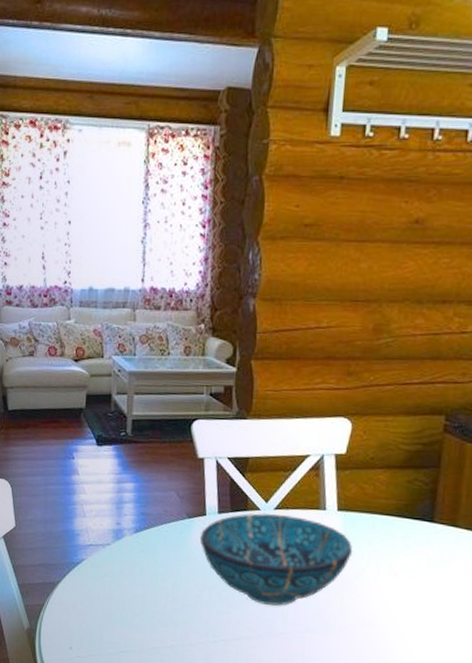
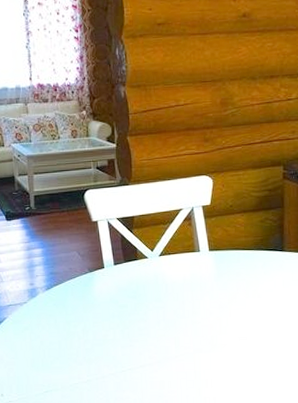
decorative bowl: present [199,513,353,606] -> none [101,260,225,335]

